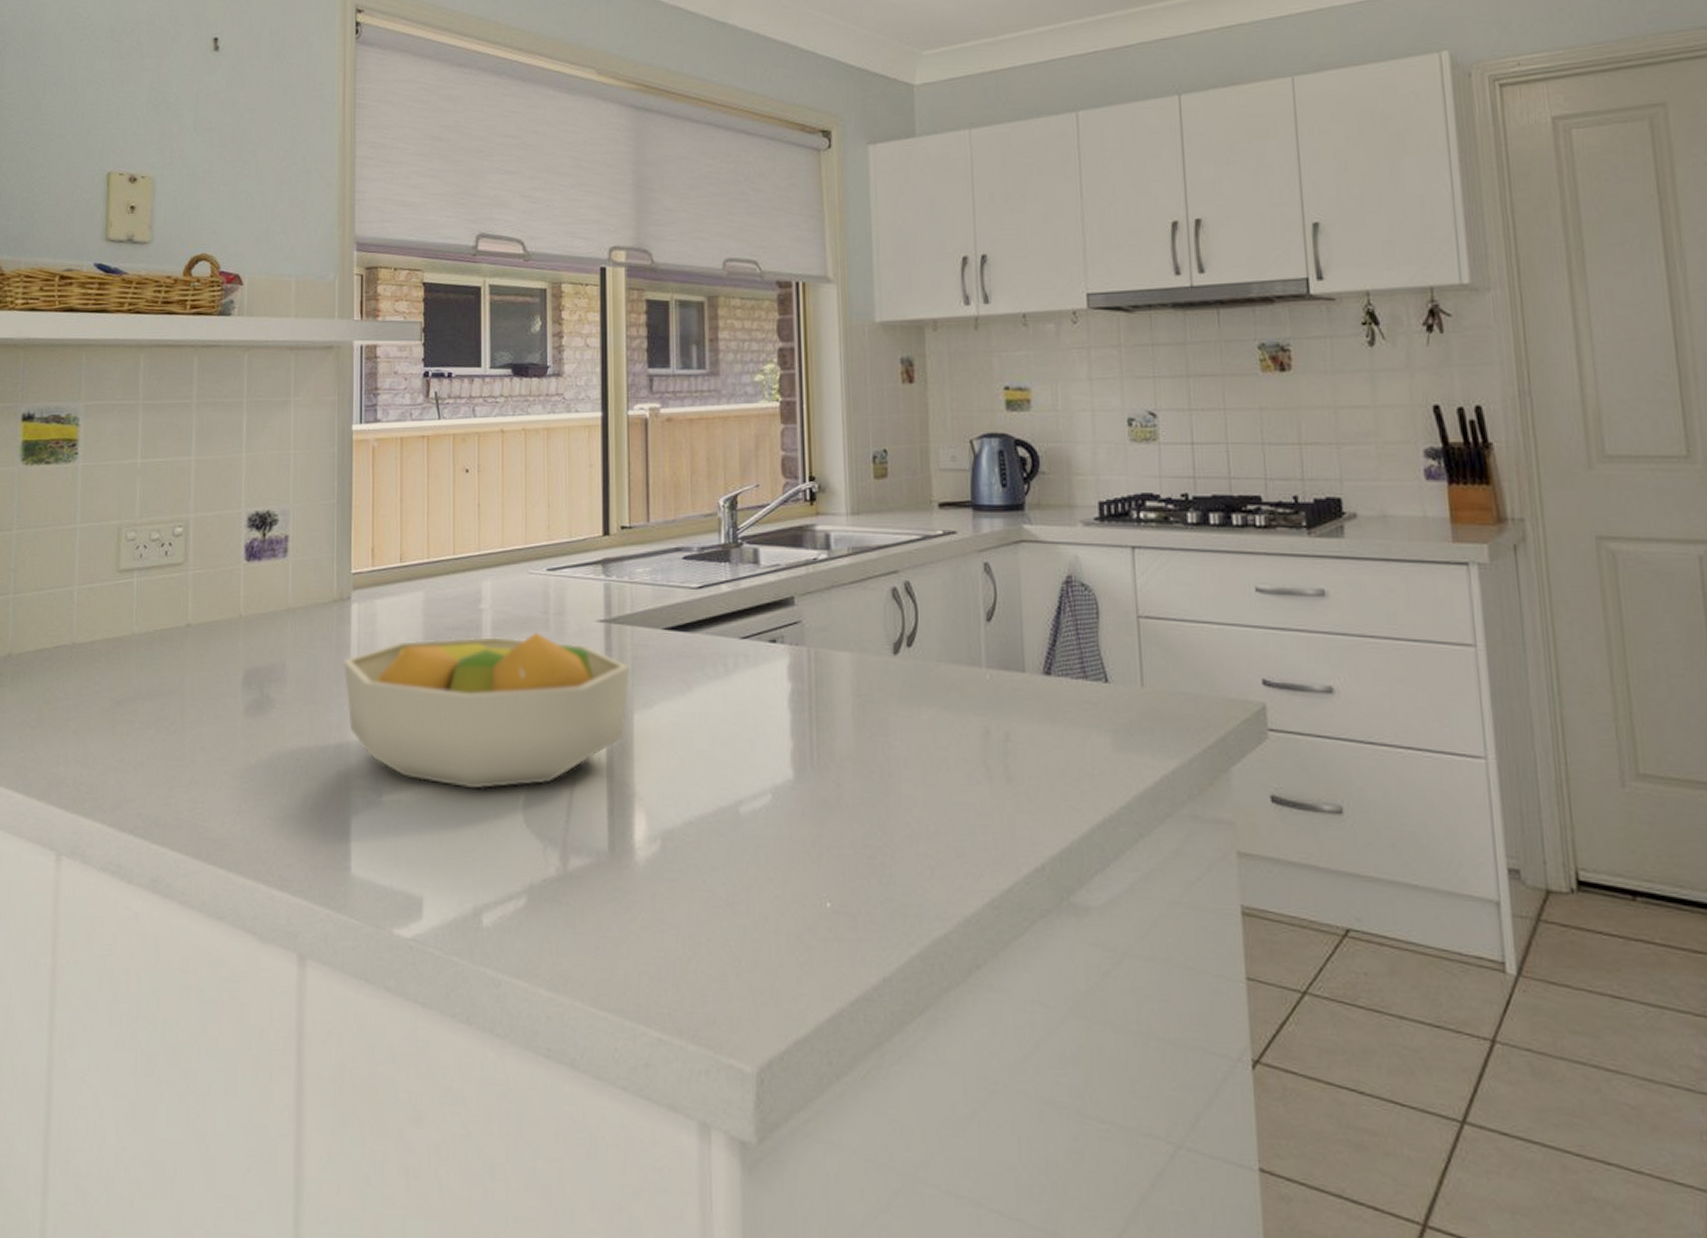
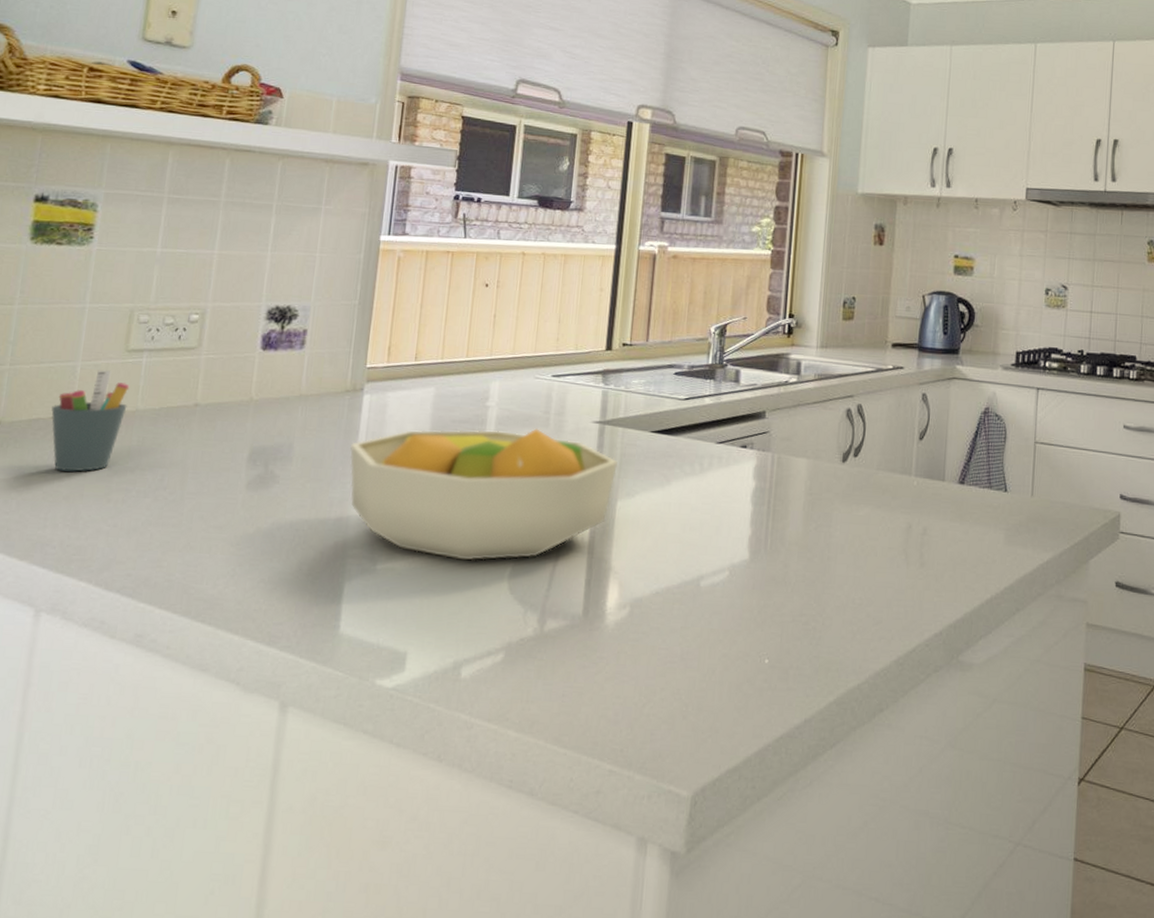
pen holder: none [54,593,124,704] -> present [51,370,130,472]

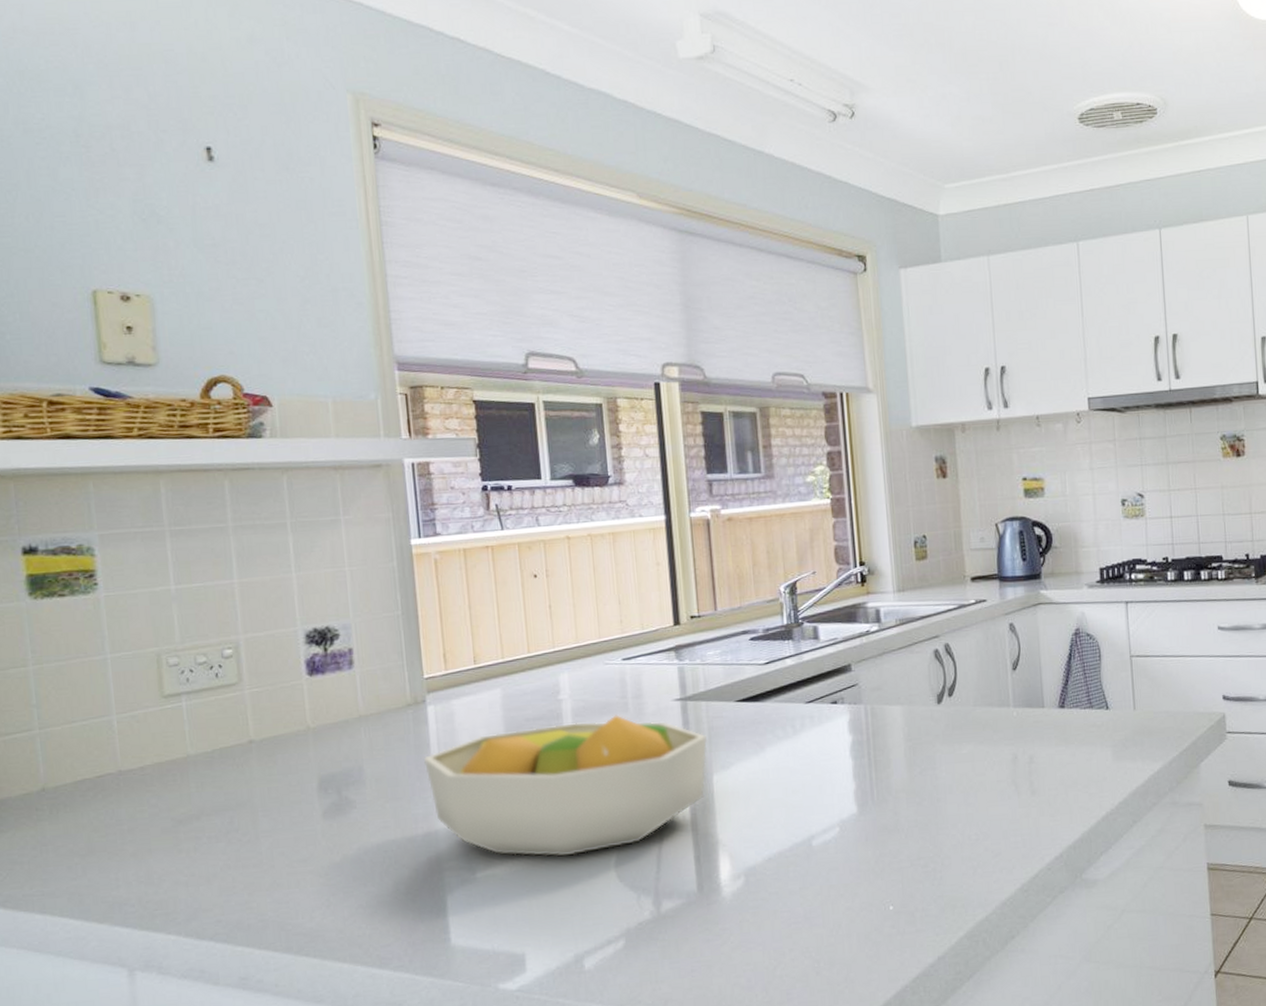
pen holder: present [51,370,130,472] -> none [96,720,177,829]

